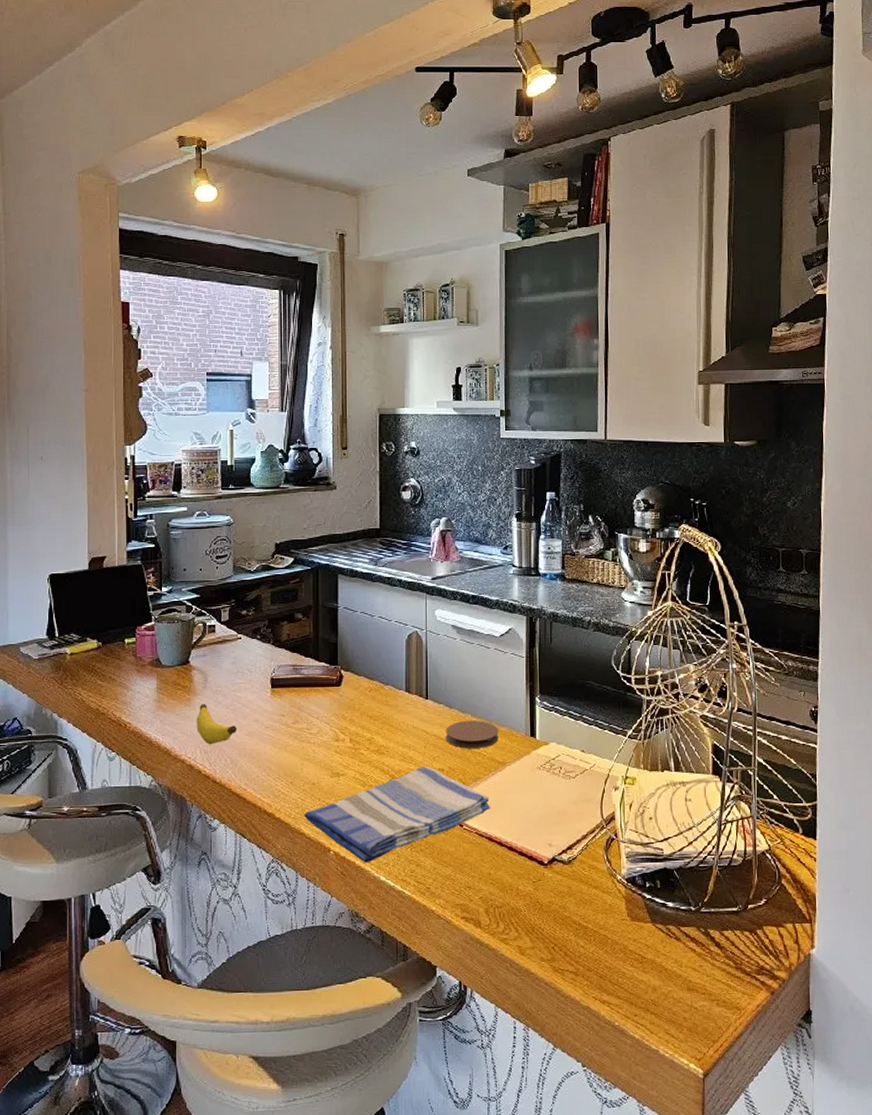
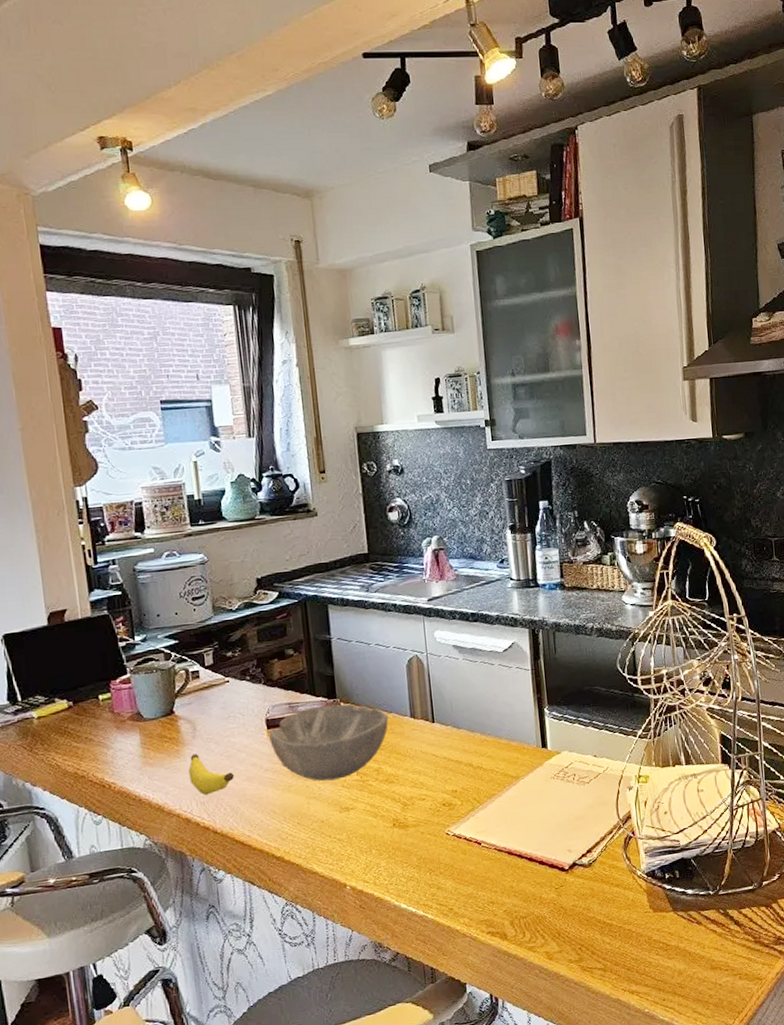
bowl: none [272,671,385,745] -> present [269,703,389,781]
dish towel: present [304,766,491,863] -> none [315,789,508,894]
coaster: present [446,720,499,749] -> none [455,738,510,768]

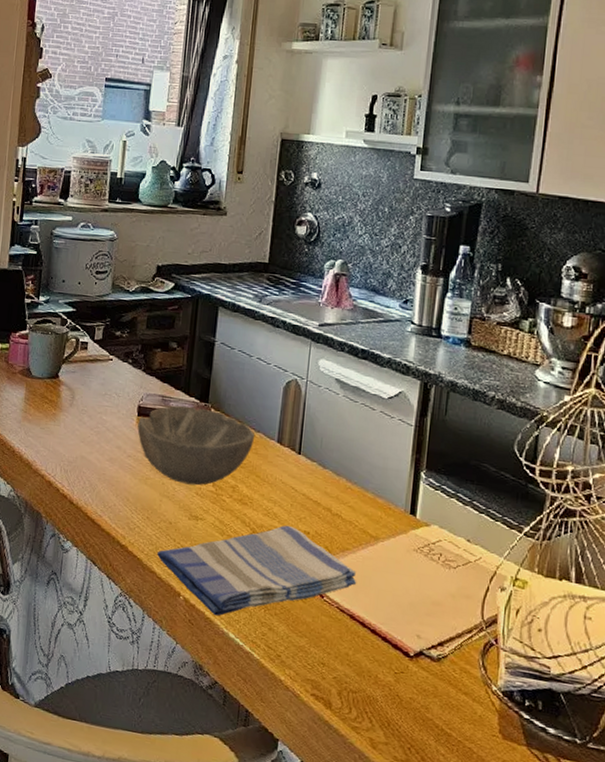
banana: present [188,753,234,795] -> none [59,421,99,465]
dish towel: none [315,789,508,894] -> present [157,525,357,616]

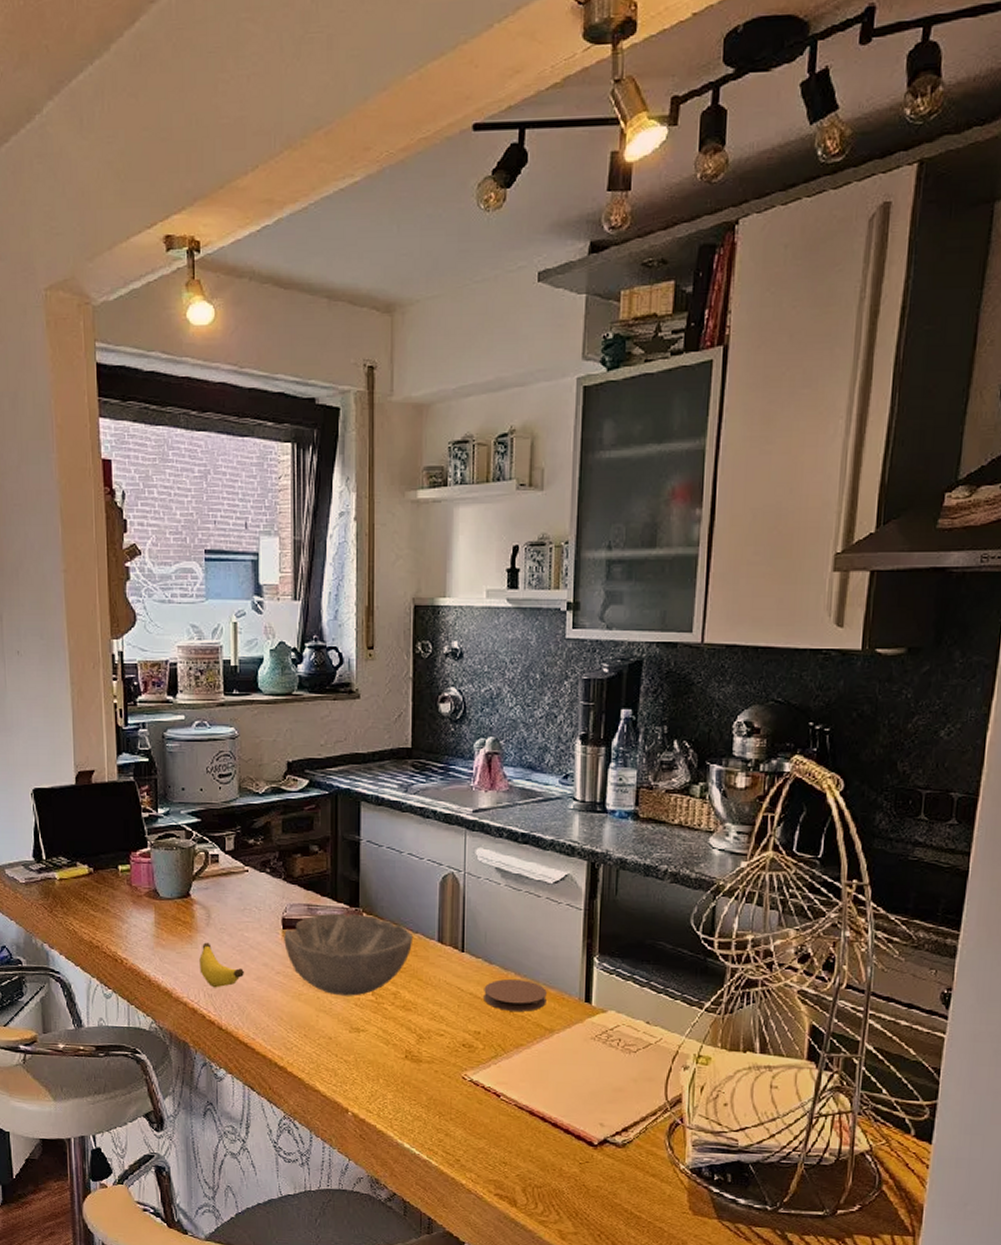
banana: none [59,421,99,465] -> present [199,942,244,988]
dish towel: present [157,525,357,616] -> none [319,1027,534,1128]
coaster: none [315,484,375,518] -> present [484,978,547,1012]

